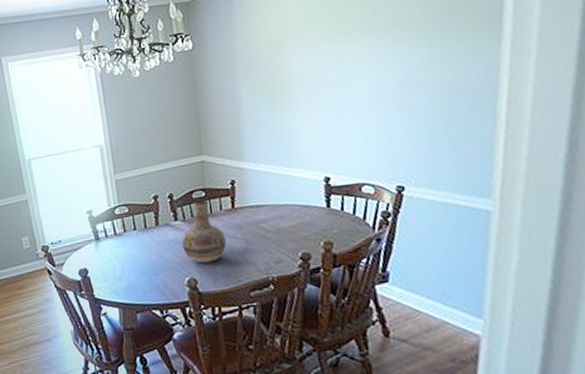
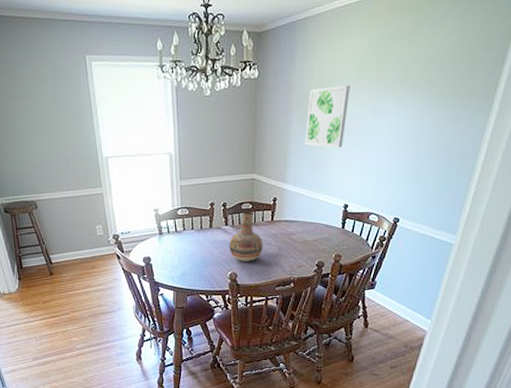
wall art: none [256,39,310,114] -> present [305,85,350,148]

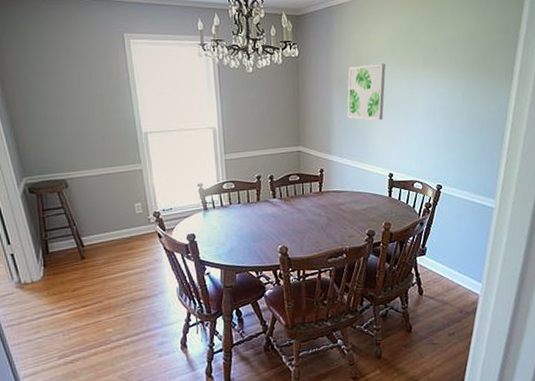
vase: present [229,211,263,262] -> none [278,182,313,235]

